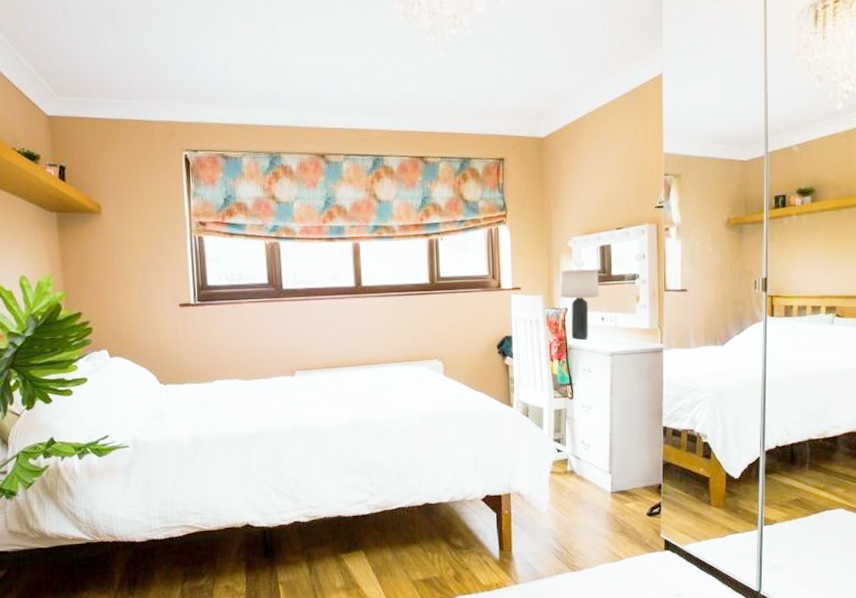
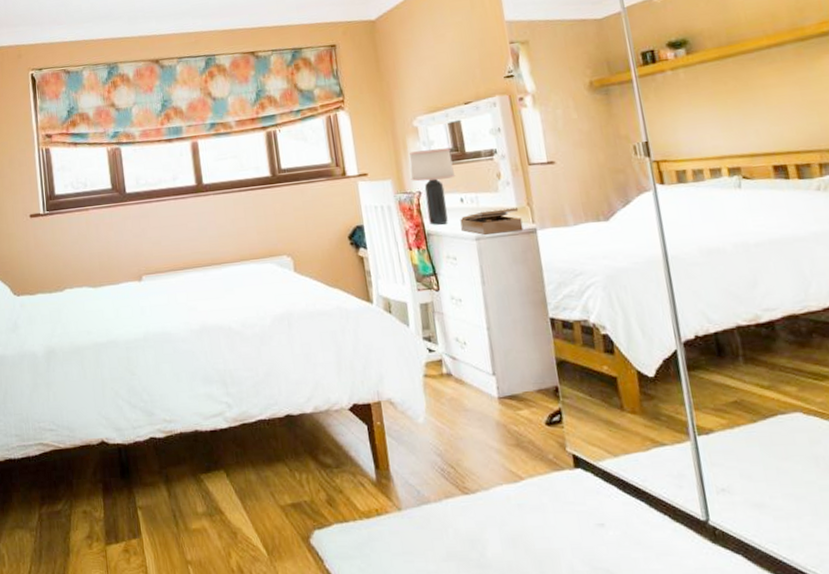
jewelry box: none [599,329,652,352] -> present [460,207,524,236]

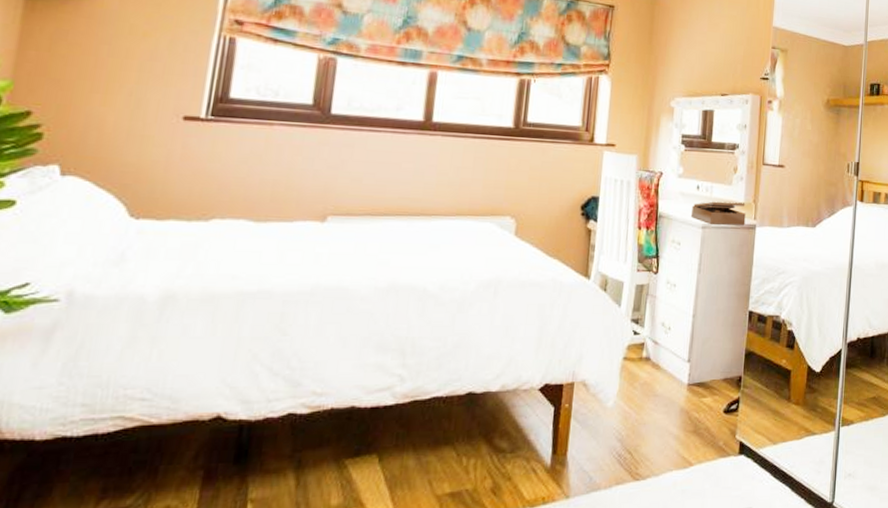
table lamp: present [409,148,456,225] -> none [656,131,699,208]

